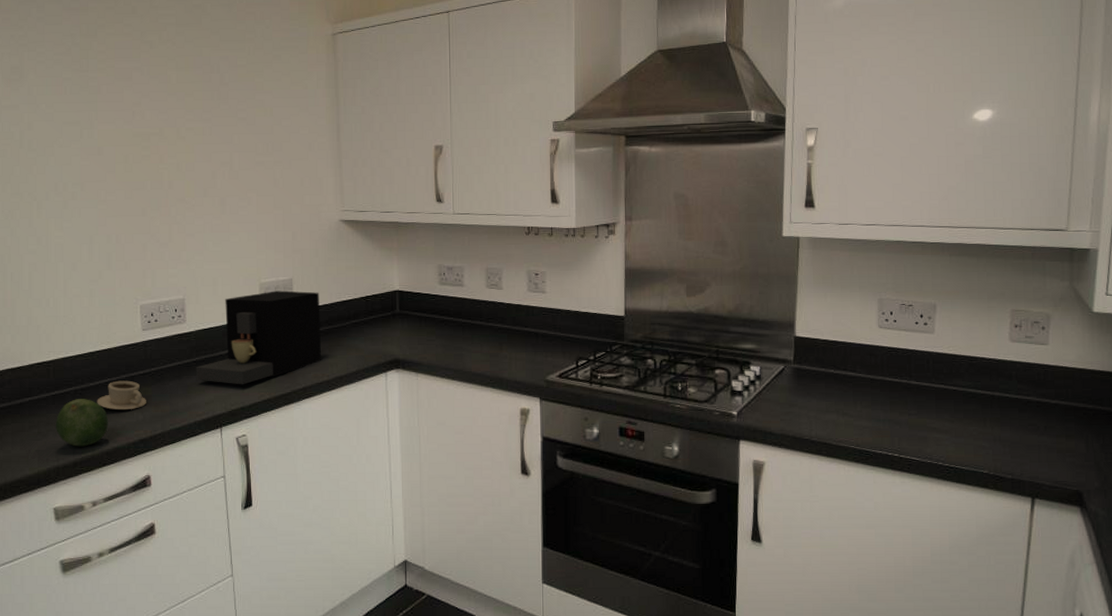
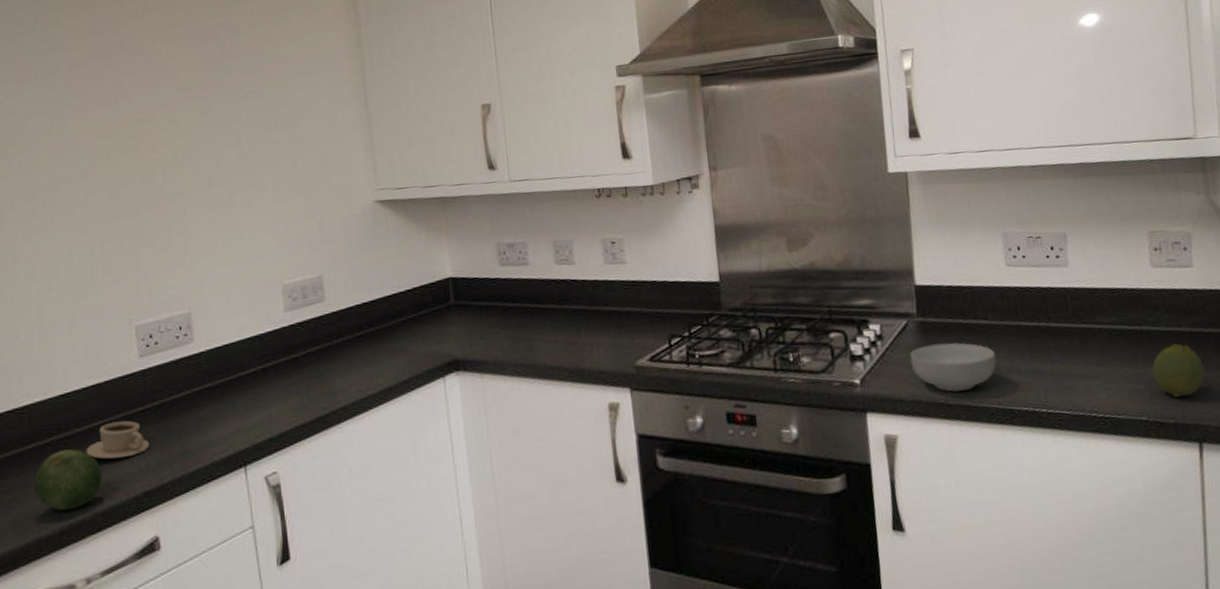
coffee maker: present [196,290,322,385] -> none [209,289,365,412]
cereal bowl: none [783,388,859,430] -> present [910,343,996,392]
fruit: none [998,410,1046,457] -> present [1152,343,1205,398]

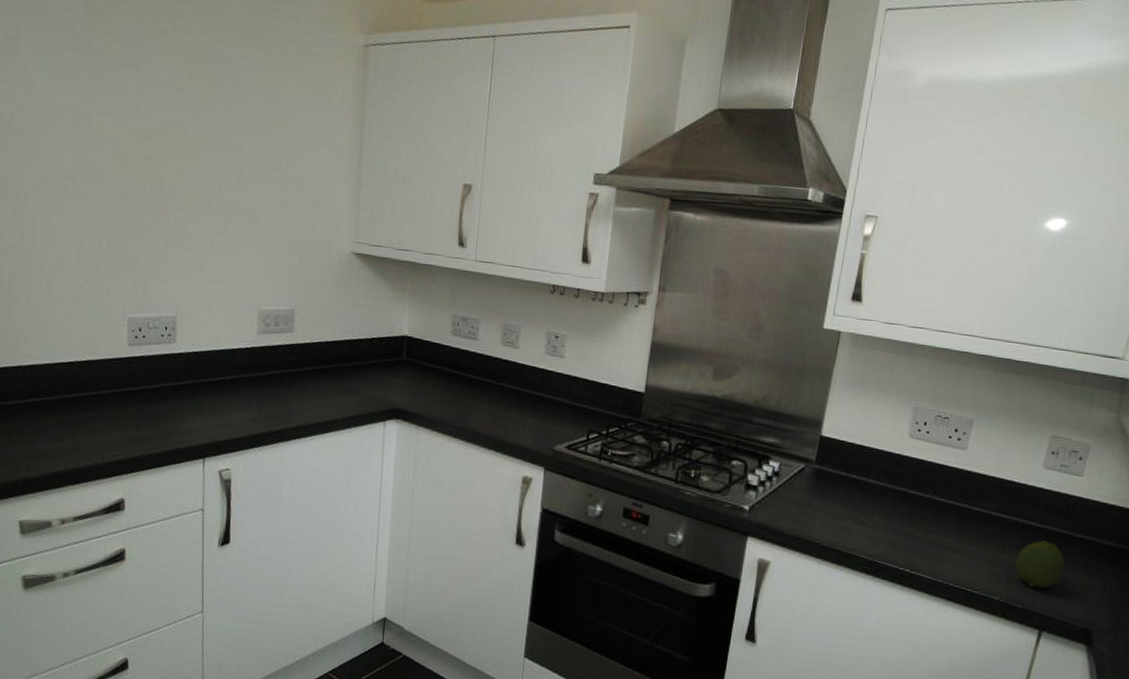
fruit: present [33,449,103,511] -> none [27,409,85,461]
cup: present [86,420,149,459] -> none [73,395,127,428]
cereal bowl: present [910,343,996,392] -> none [798,490,877,538]

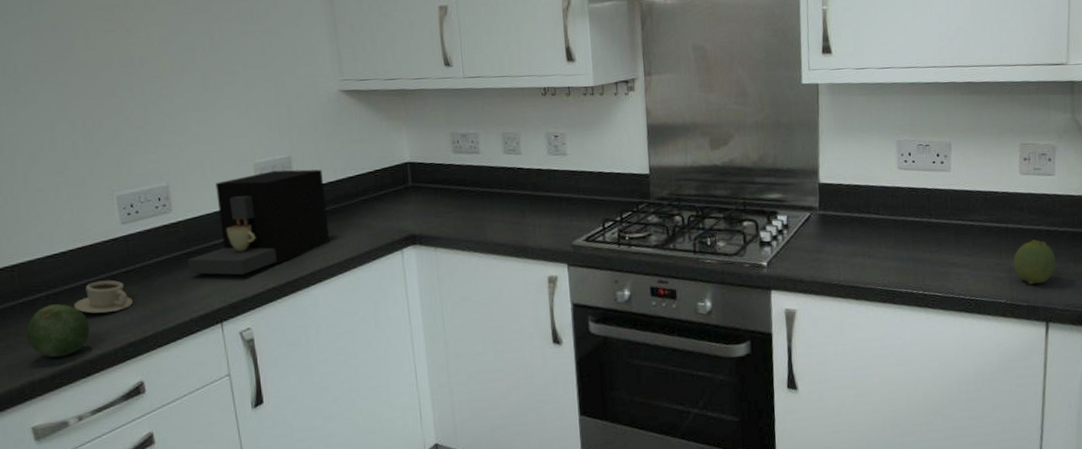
fruit: none [27,409,85,461] -> present [25,304,91,358]
cup: none [73,395,127,428] -> present [74,280,133,314]
coffee maker: none [181,320,322,417] -> present [187,169,330,275]

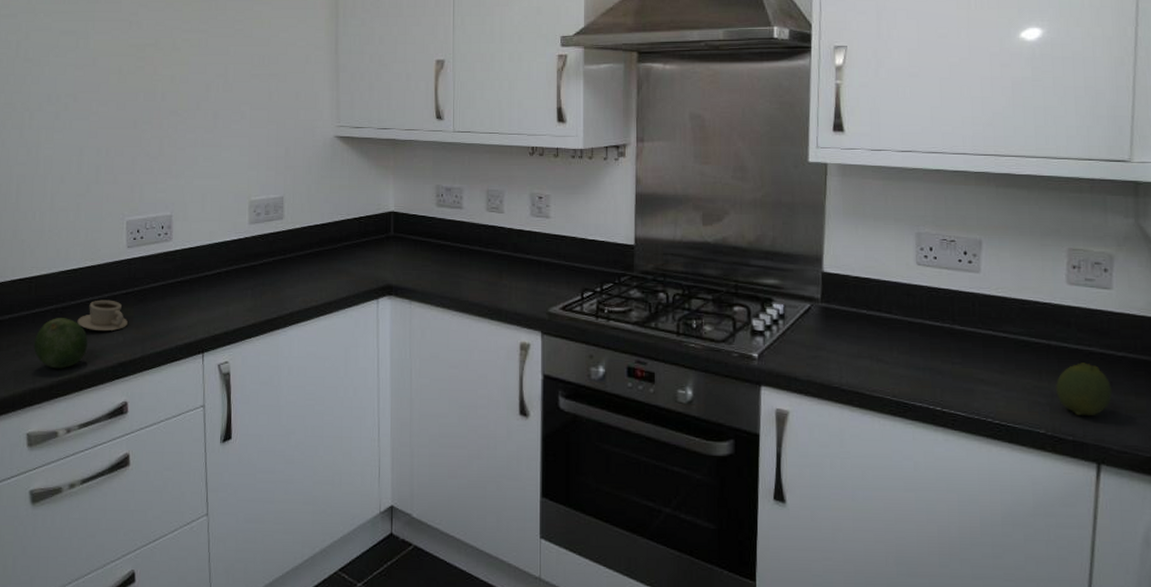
coffee maker: present [187,169,330,275] -> none [179,209,311,308]

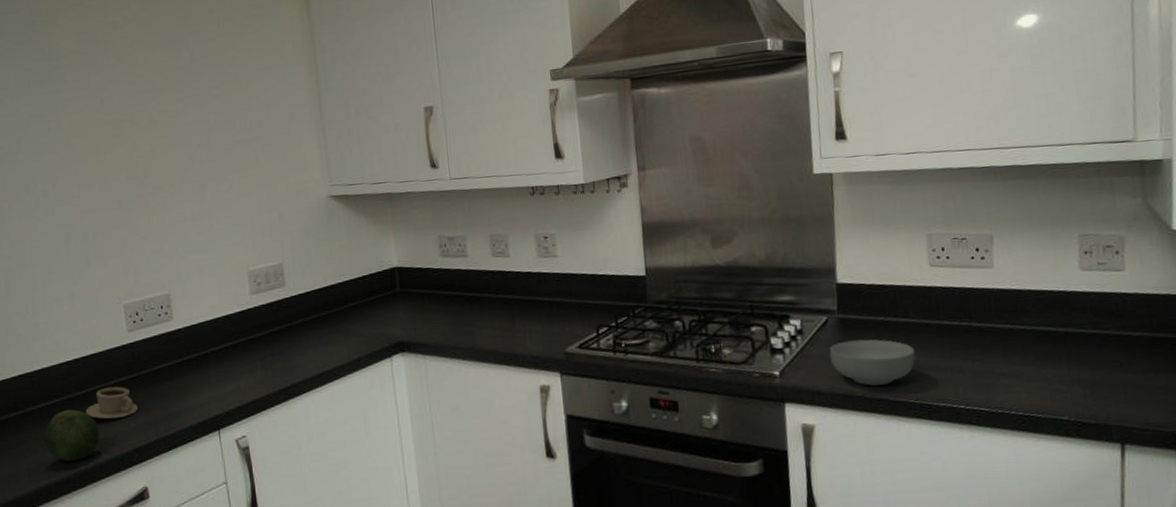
cereal bowl: none [809,330,895,378] -> present [829,339,915,386]
fruit: present [1056,363,1112,417] -> none [1076,346,1131,400]

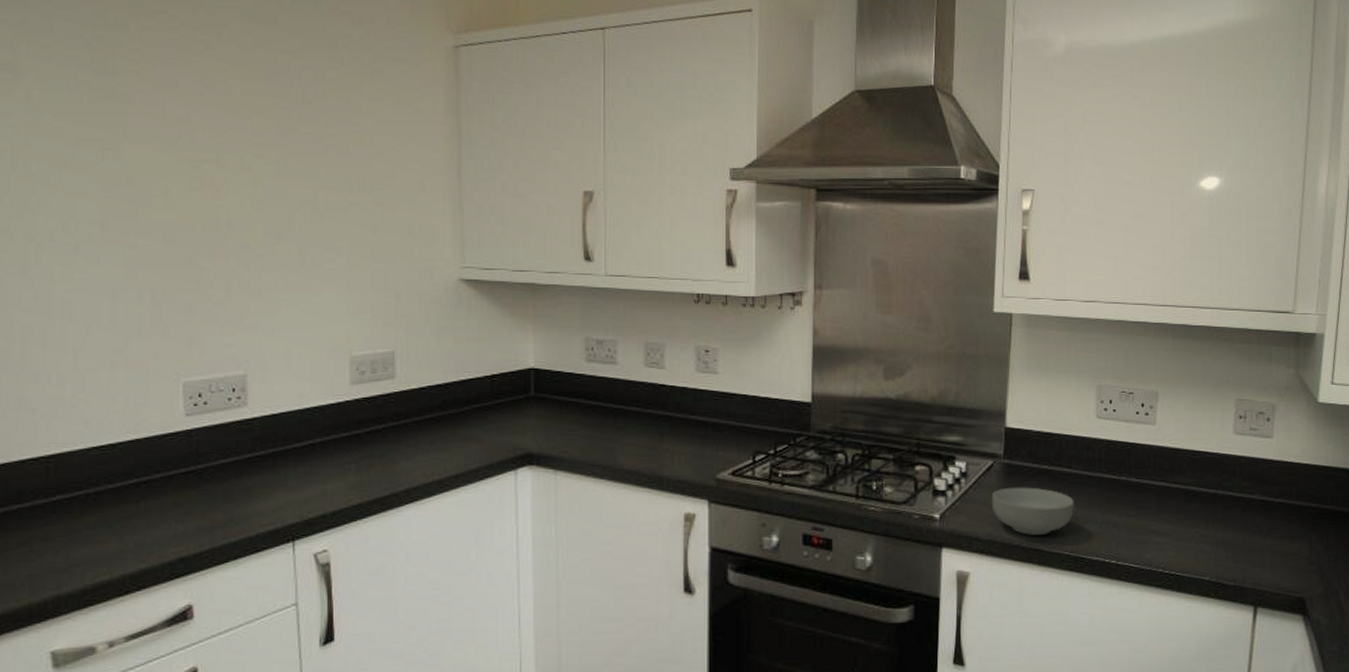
fruit: present [43,409,100,462] -> none [55,505,135,570]
cup: present [85,386,138,419] -> none [118,481,189,521]

